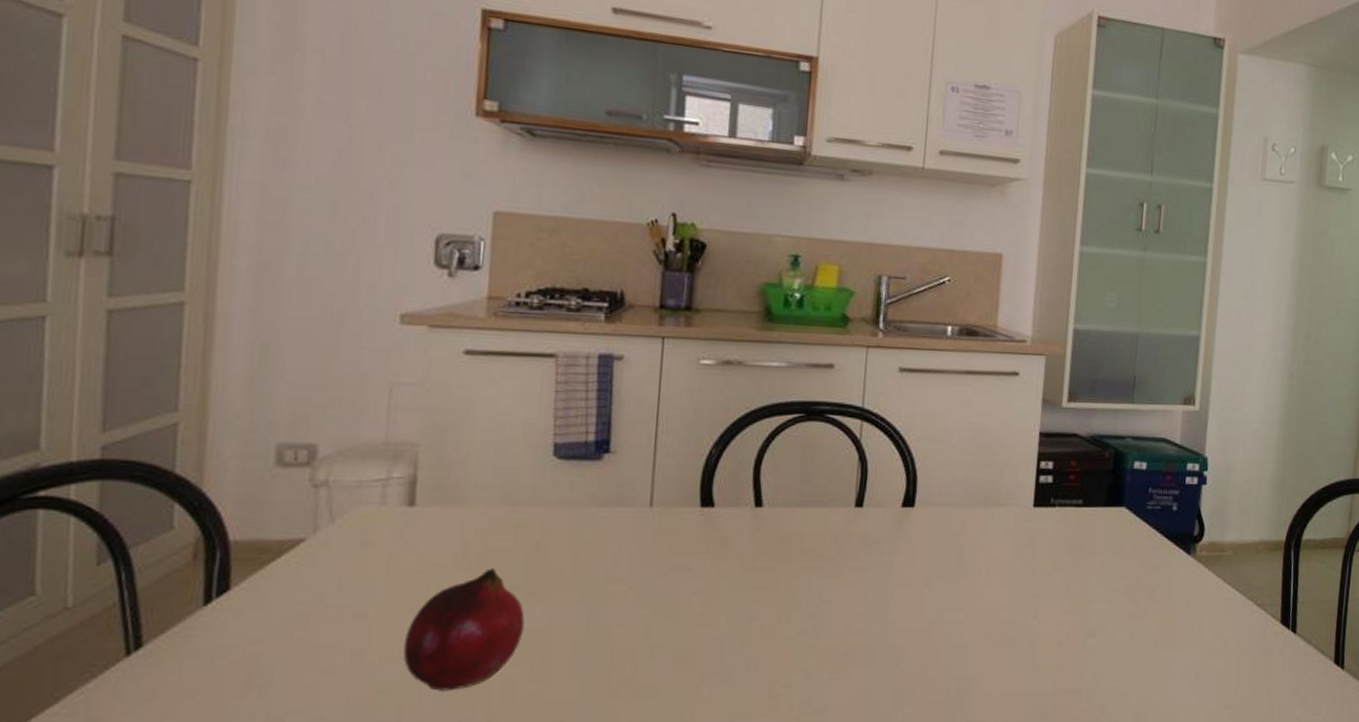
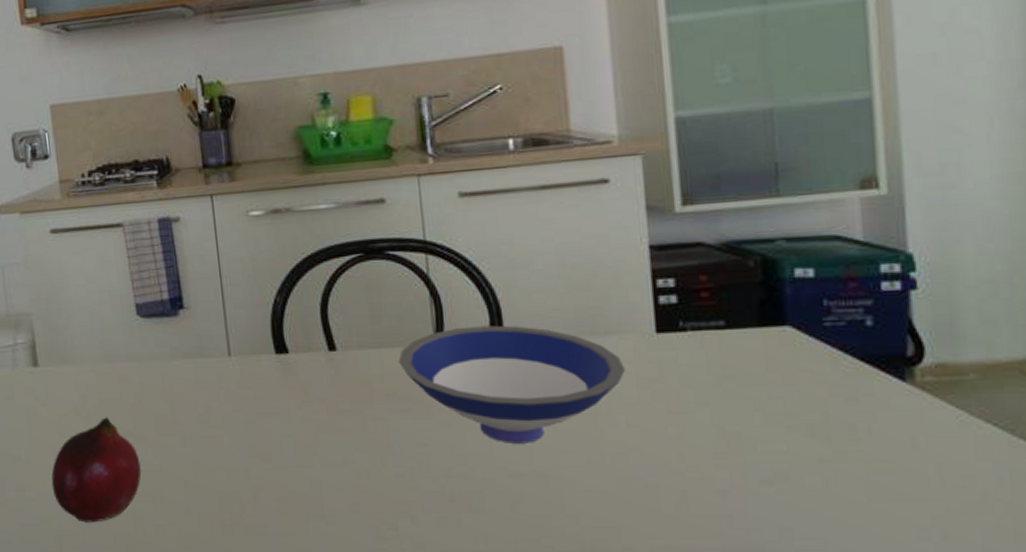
bowl: none [819,491,1007,601] -> present [398,325,626,444]

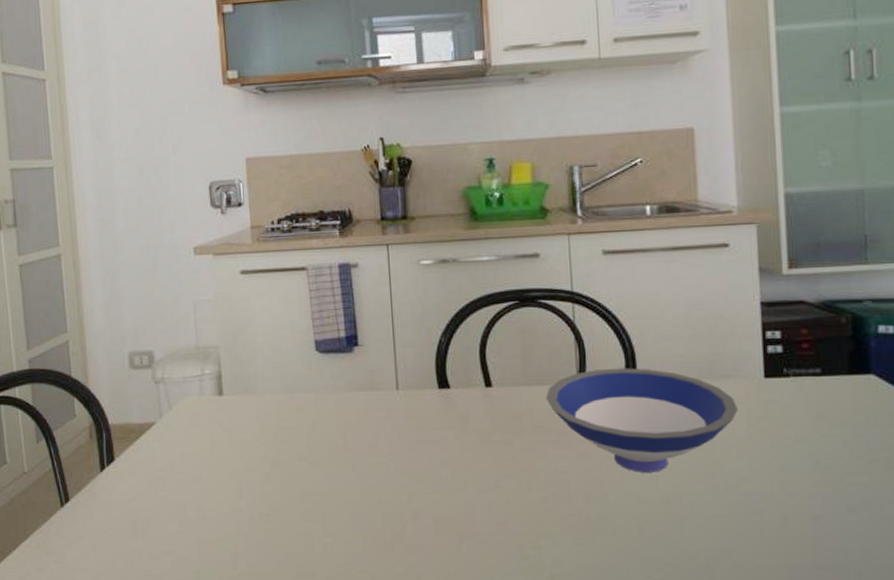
fruit: present [51,417,142,523] -> none [230,443,313,541]

